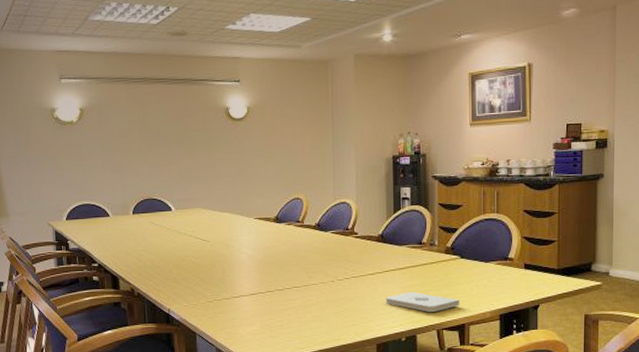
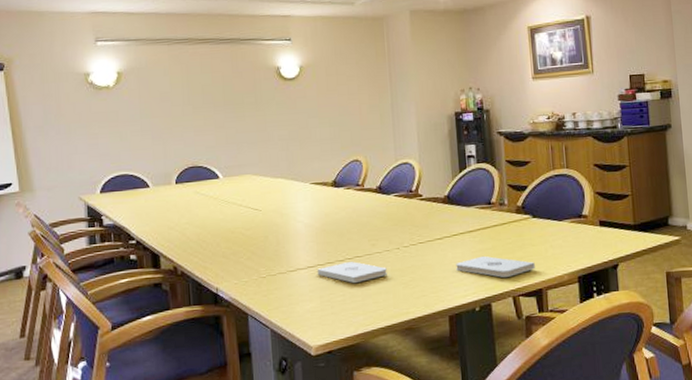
notepad: none [258,291,322,311] -> present [317,262,387,284]

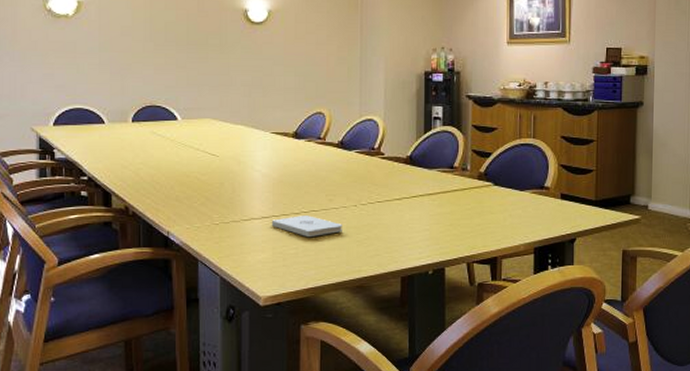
notepad: present [456,255,535,278] -> none [412,219,492,243]

